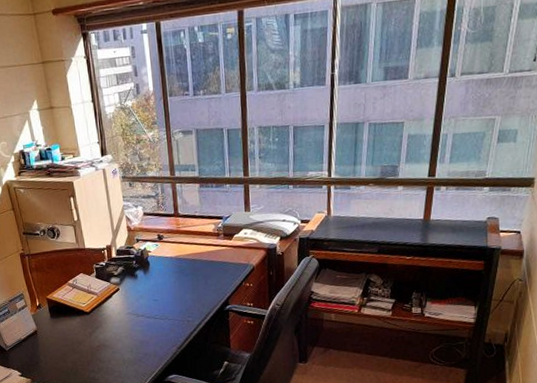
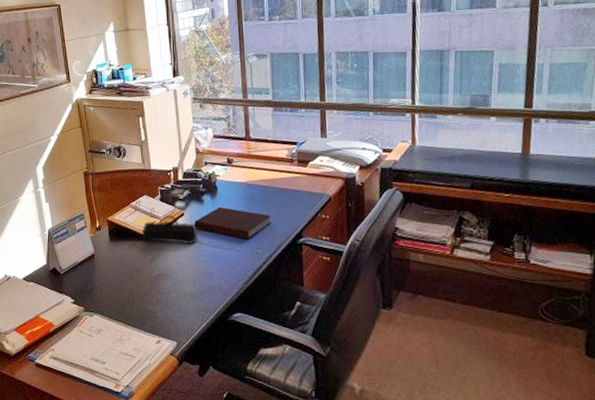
pencil case: none [80,291,134,317] -> present [141,215,199,245]
notebook: none [129,280,200,310] -> present [194,206,271,240]

